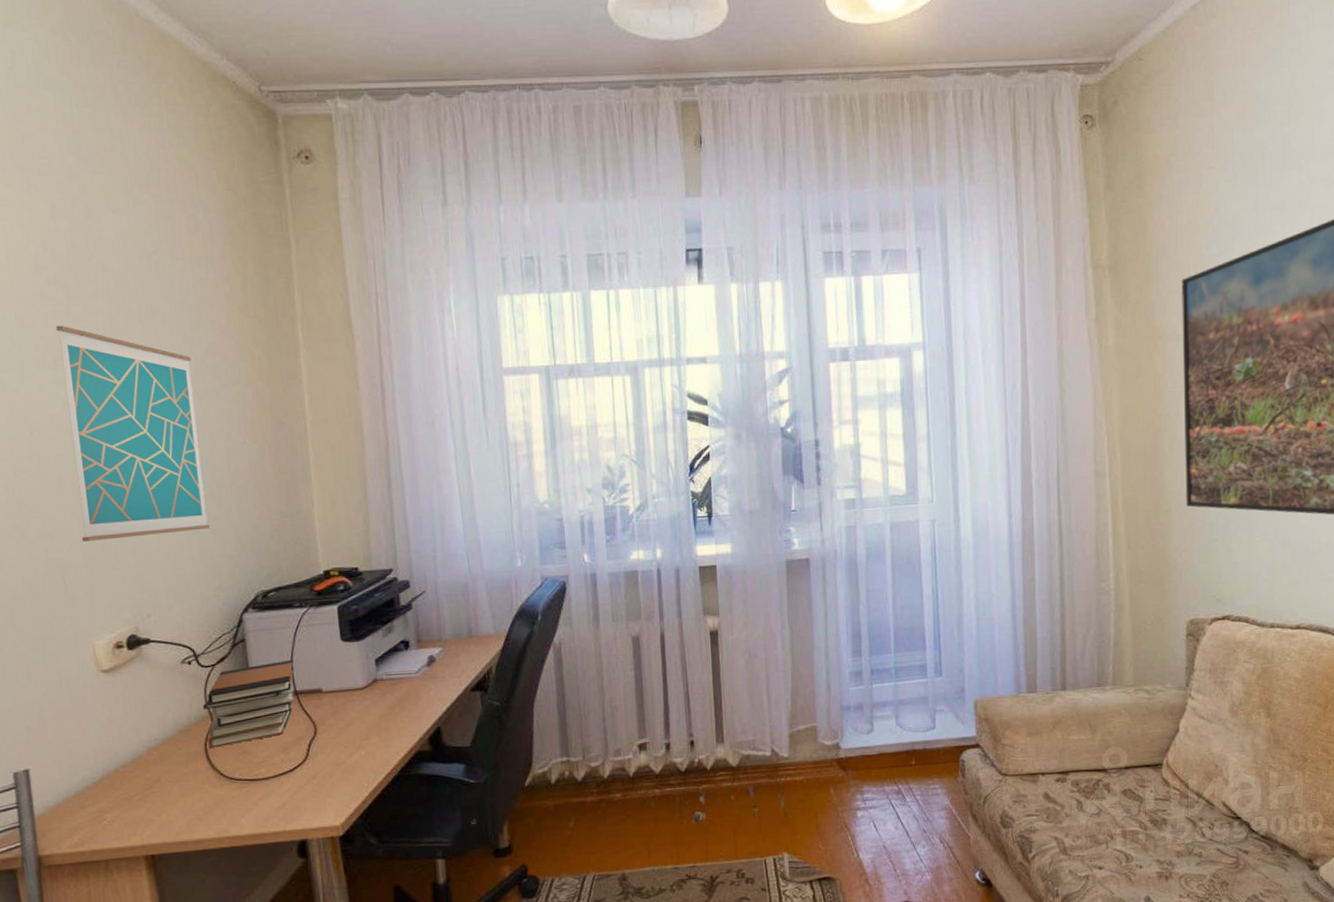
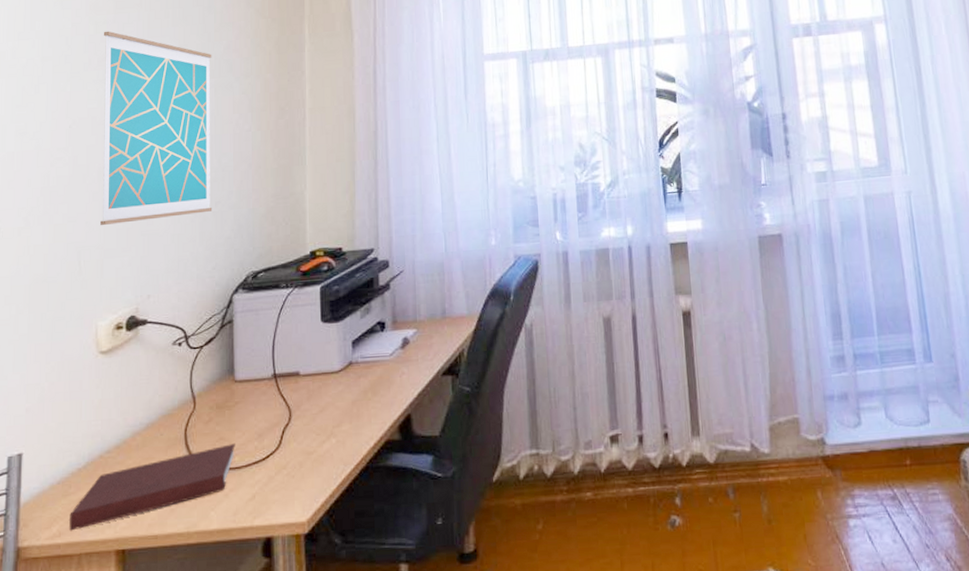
notebook: none [90,756,260,840] -> present [69,442,235,531]
book stack: present [202,659,294,748] -> none [187,340,275,434]

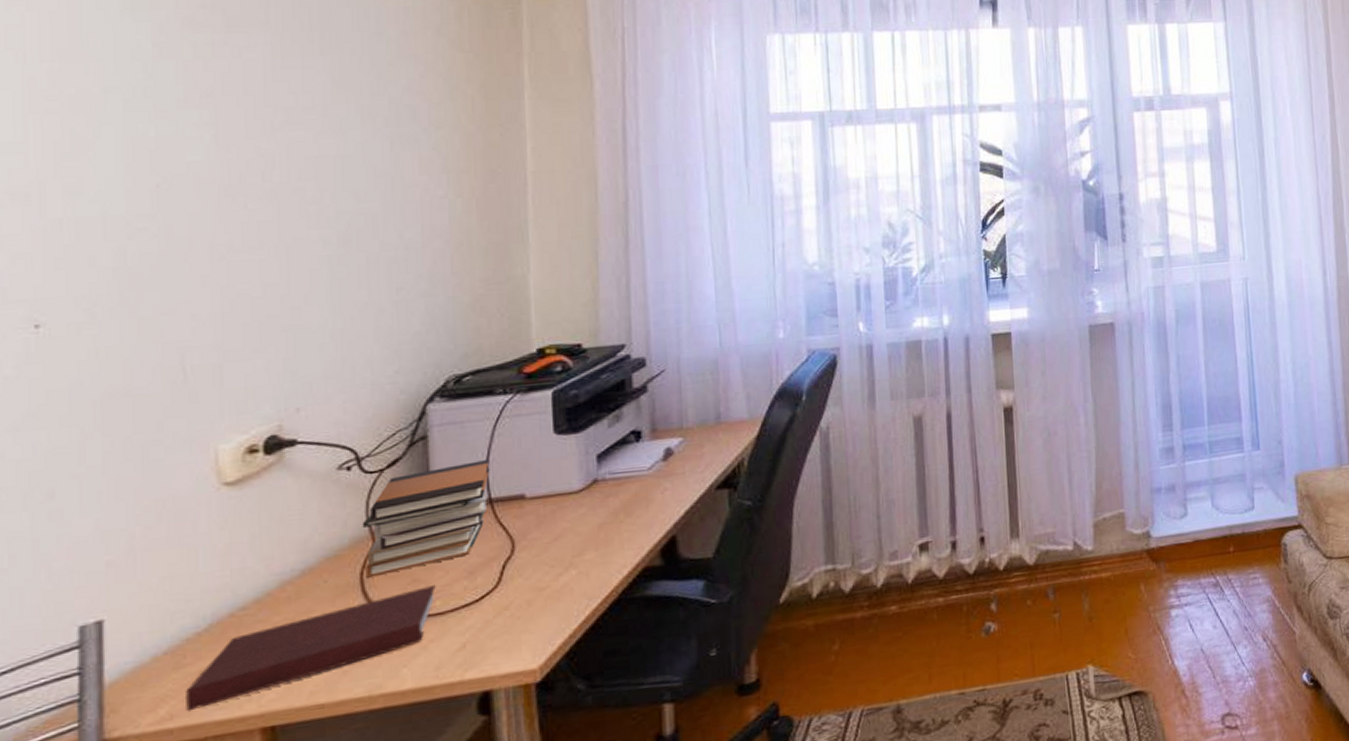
wall art: present [100,31,213,225] -> none [207,56,392,319]
book stack: none [187,340,275,434] -> present [362,458,490,578]

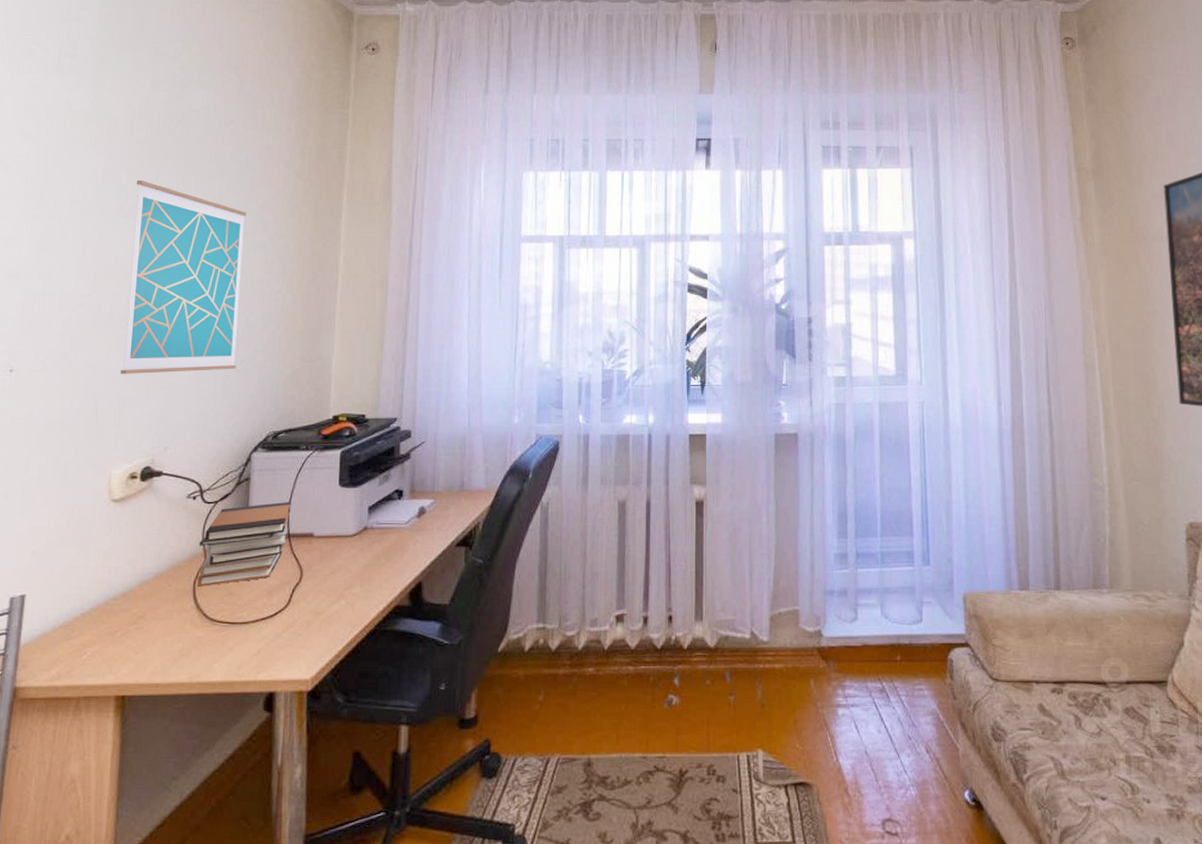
notebook: present [186,584,436,712] -> none [69,598,244,675]
wall art: none [207,56,392,319] -> present [121,180,247,374]

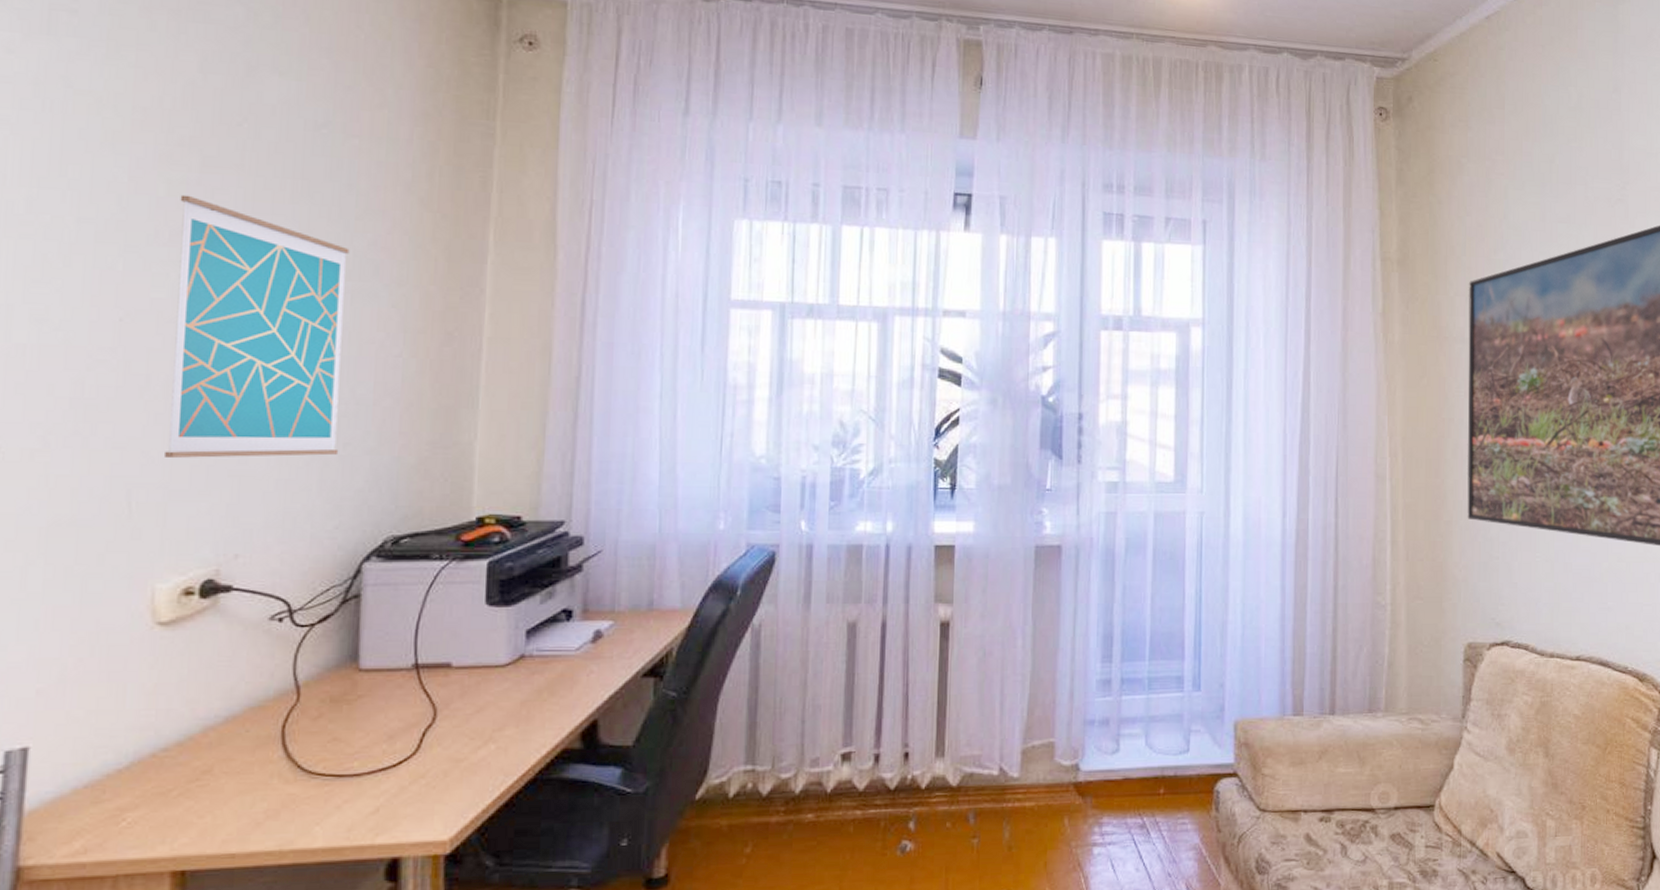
book stack: present [197,501,291,587] -> none [287,623,420,732]

